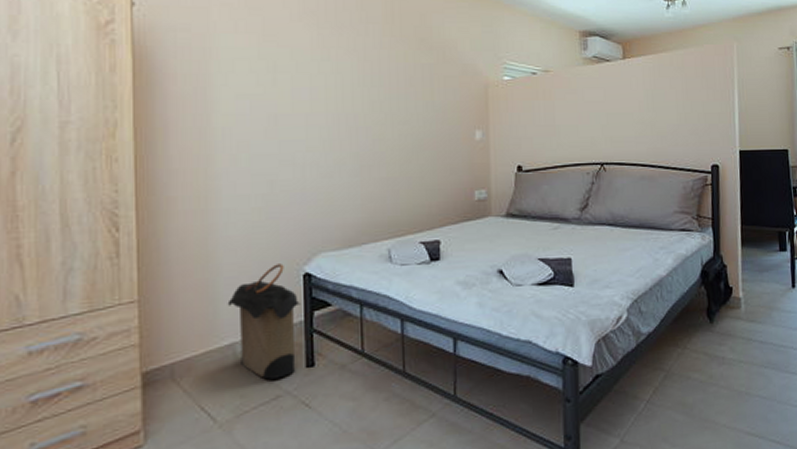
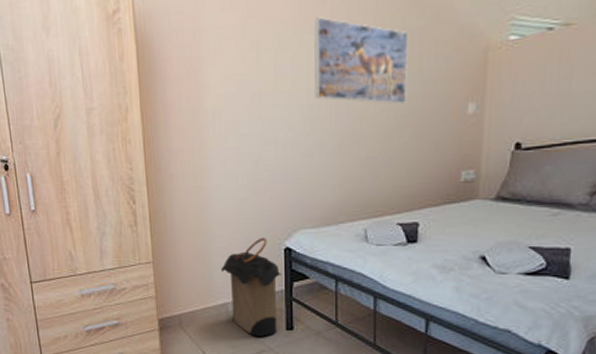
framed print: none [332,47,422,129] -> present [315,17,408,104]

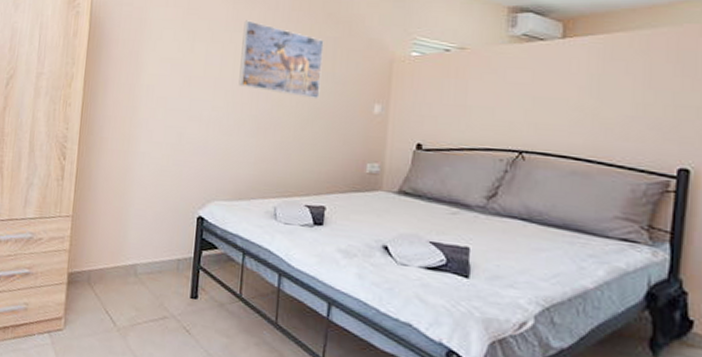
laundry hamper: present [221,238,281,337] -> none [135,204,192,303]

